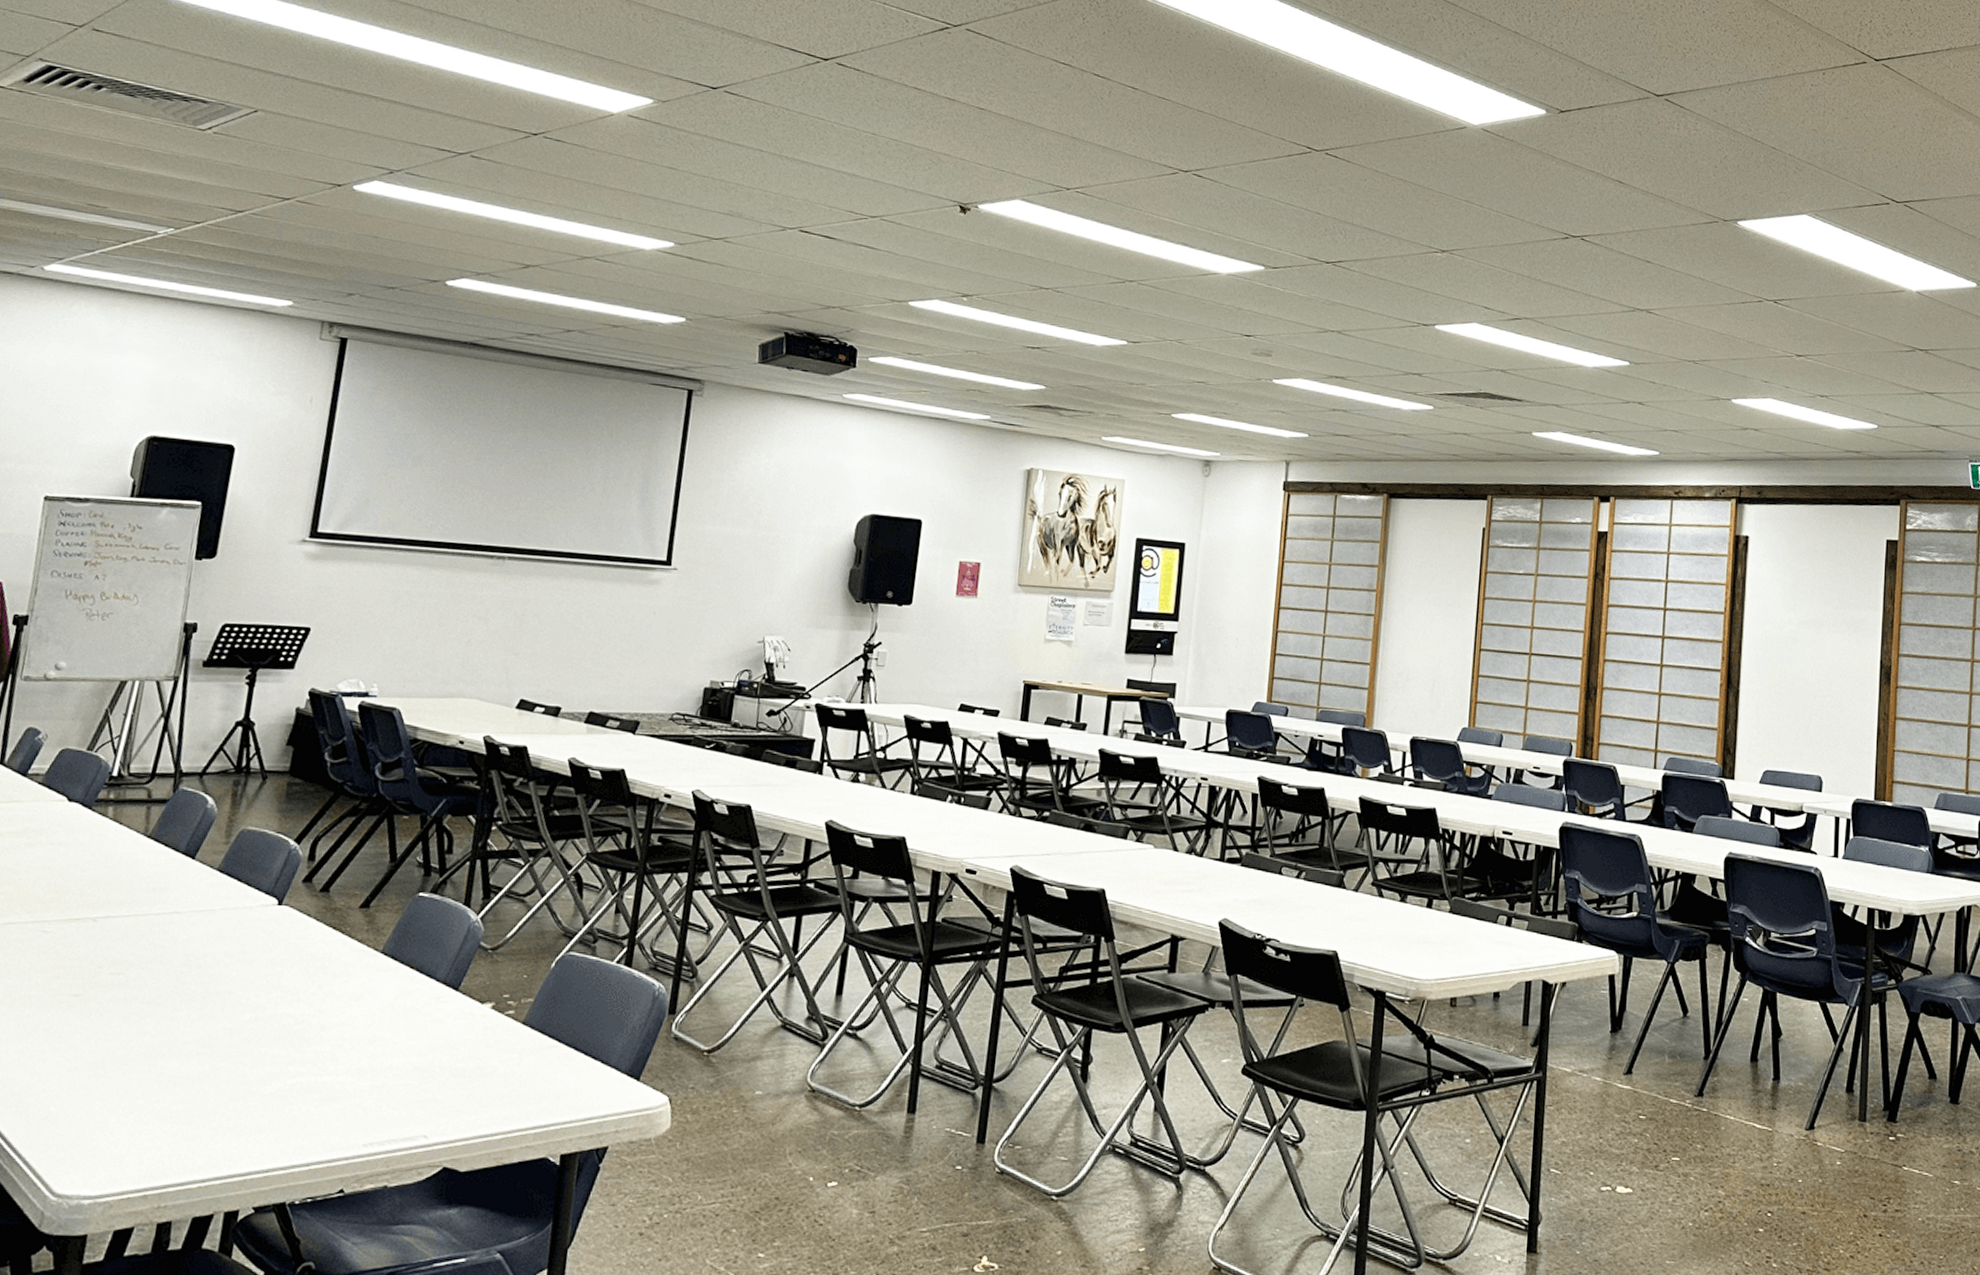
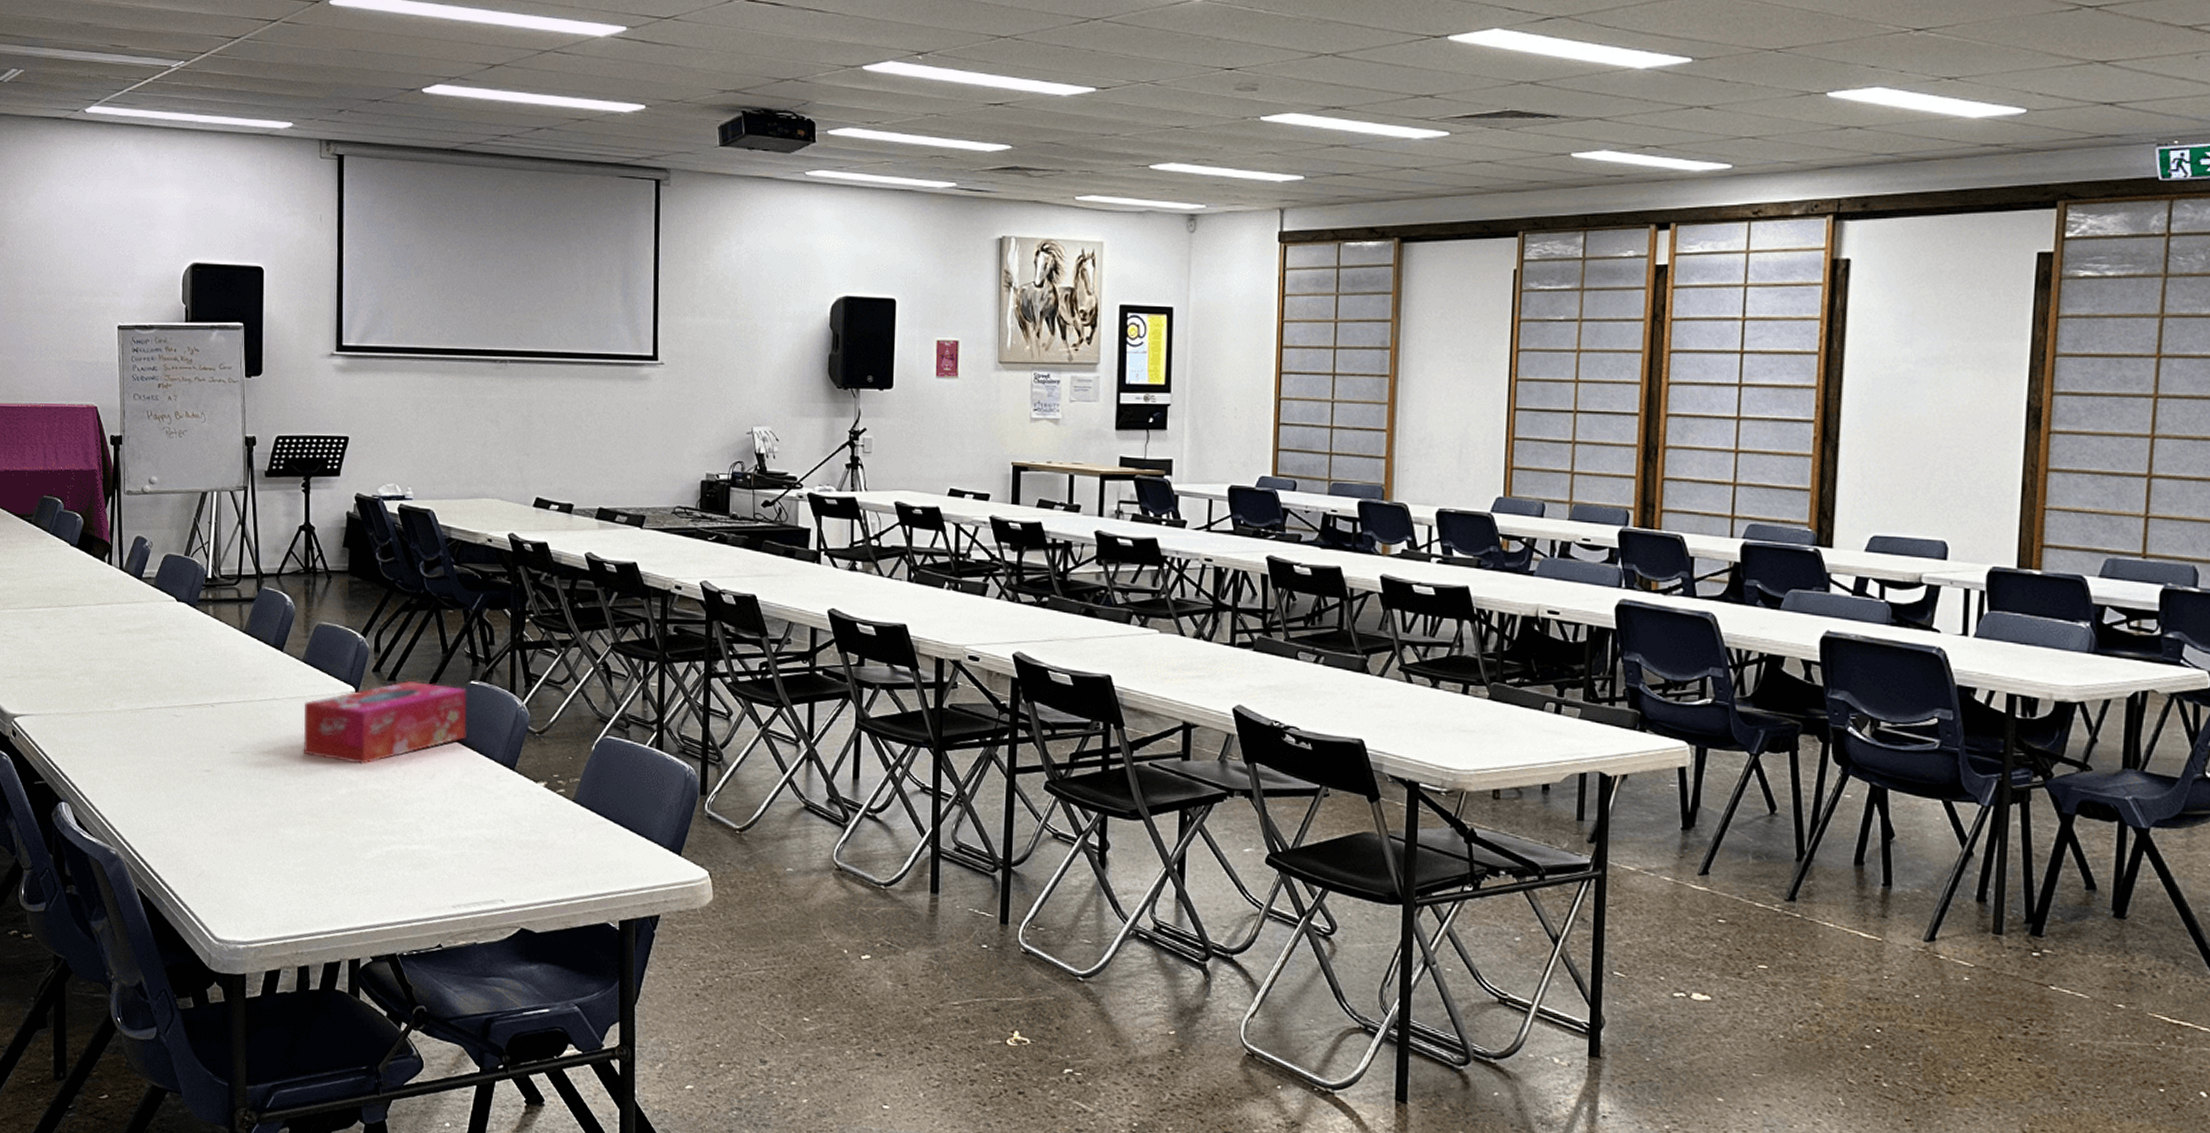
tissue box: none [203,893,414,986] -> present [304,681,467,764]

